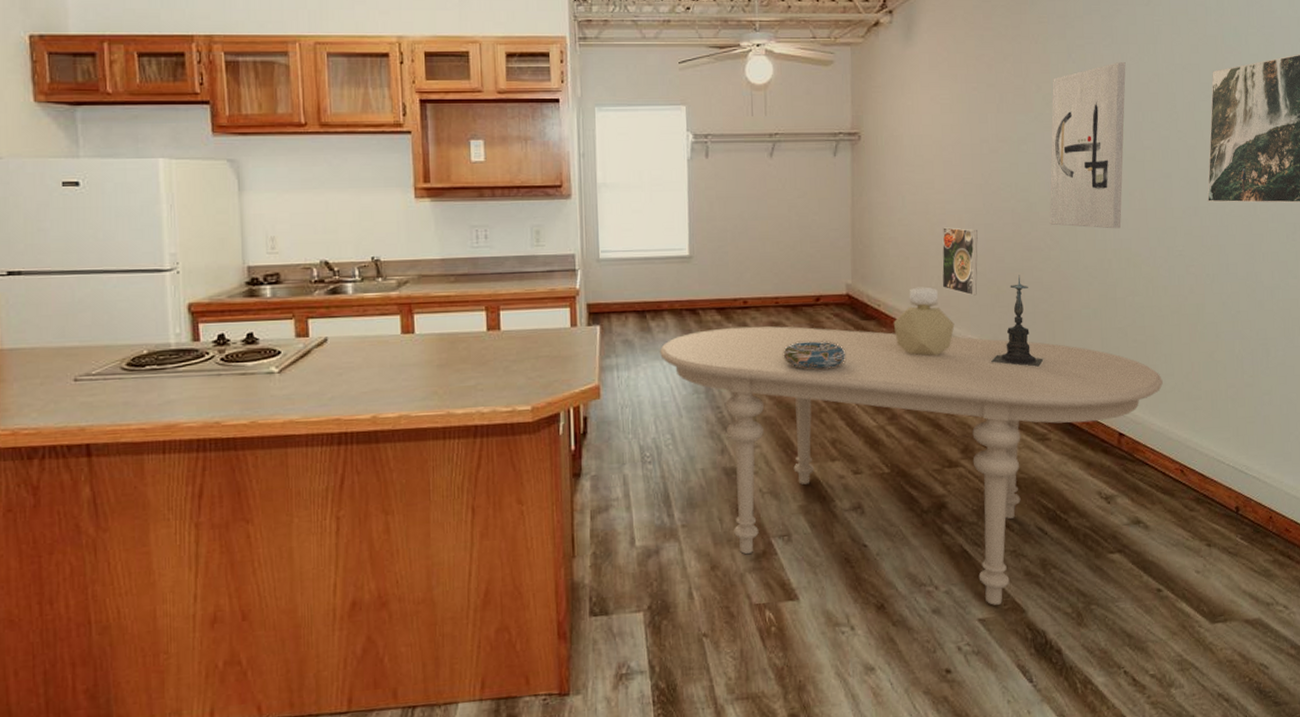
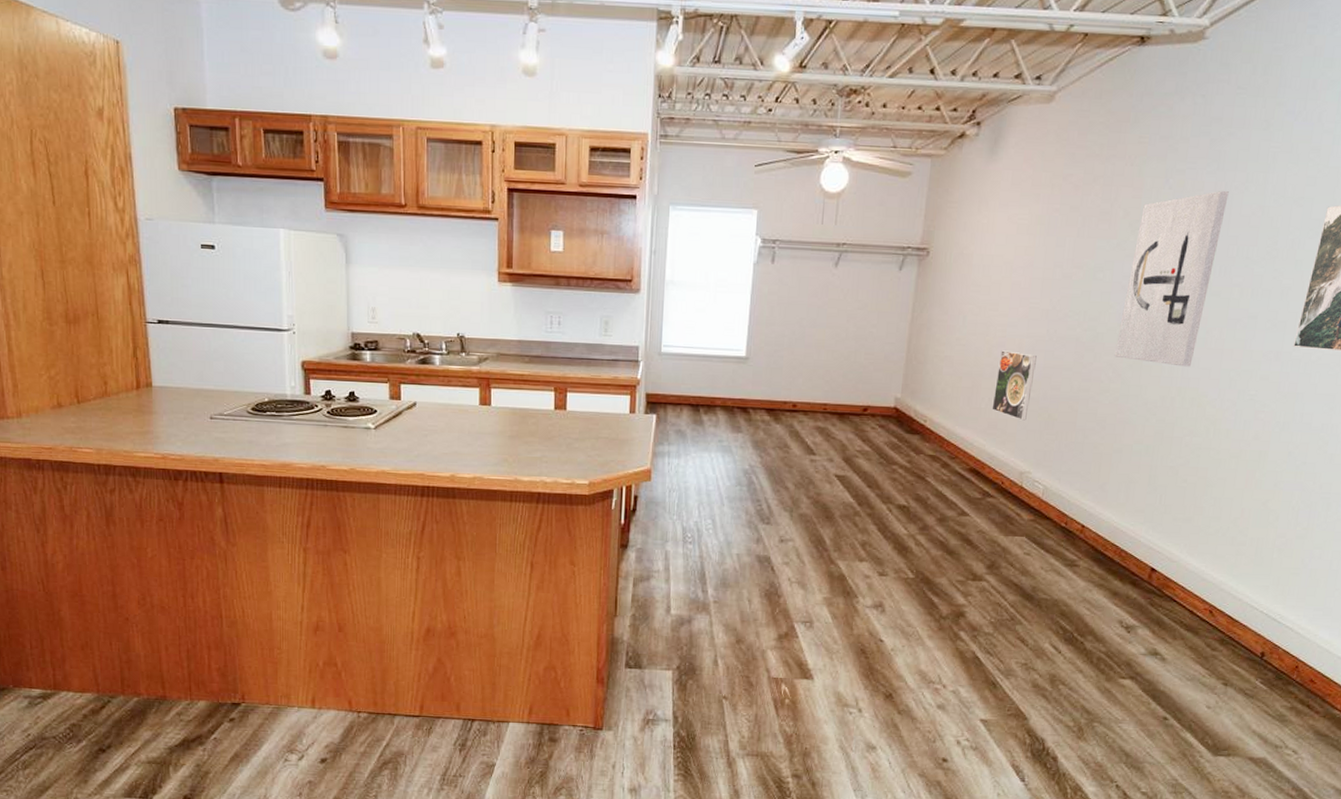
dining table: present [660,326,1163,605] -> none [709,428,1208,710]
decorative bowl: present [783,341,846,371] -> none [825,448,887,478]
perfume bottle: present [893,286,955,357] -> none [937,407,999,475]
candle holder: present [990,275,1045,367] -> none [1029,404,1086,496]

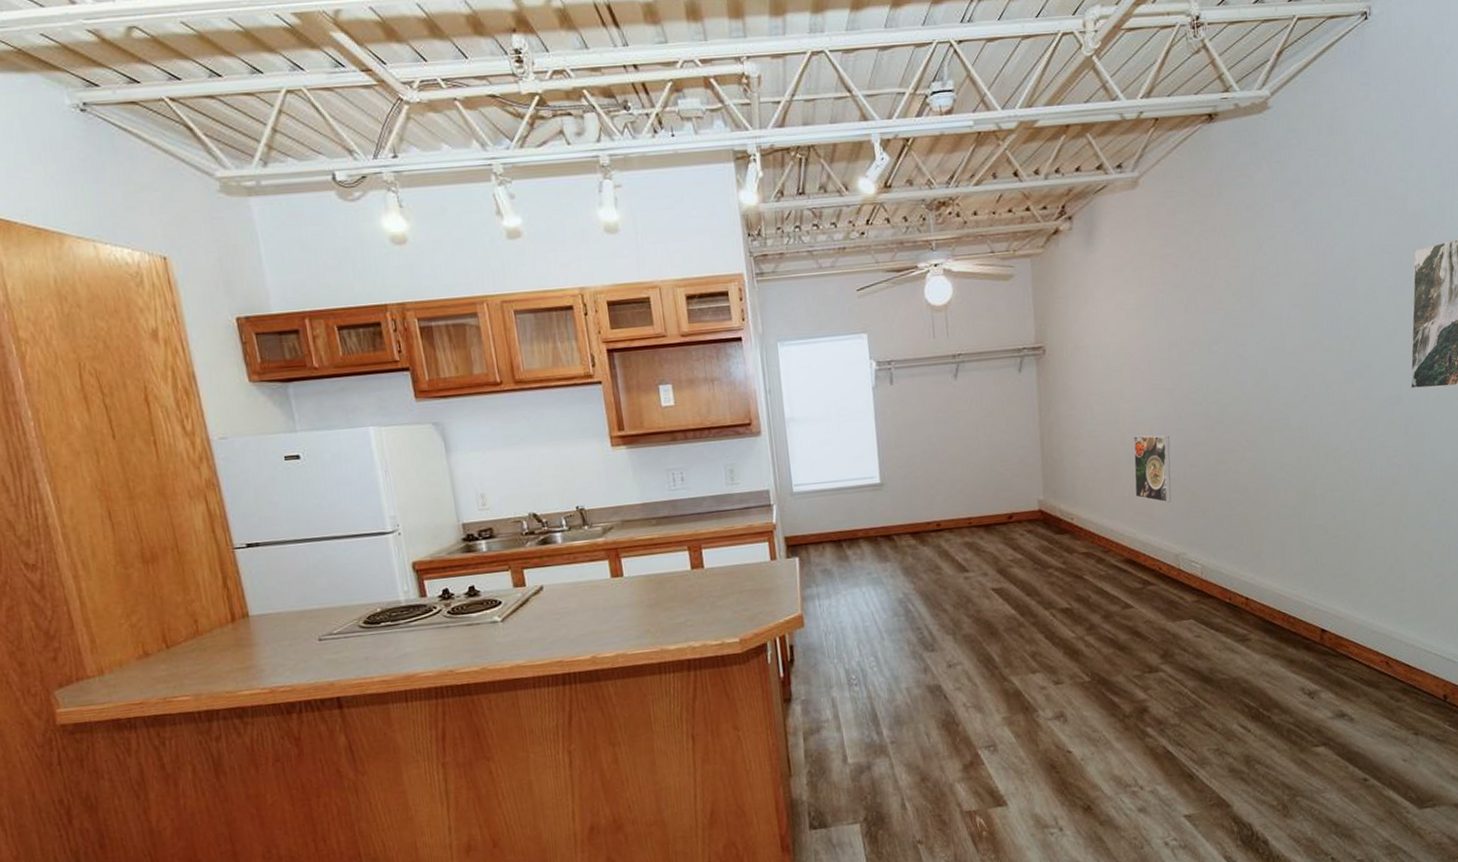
wall art: present [1114,190,1229,367] -> none [1242,248,1321,426]

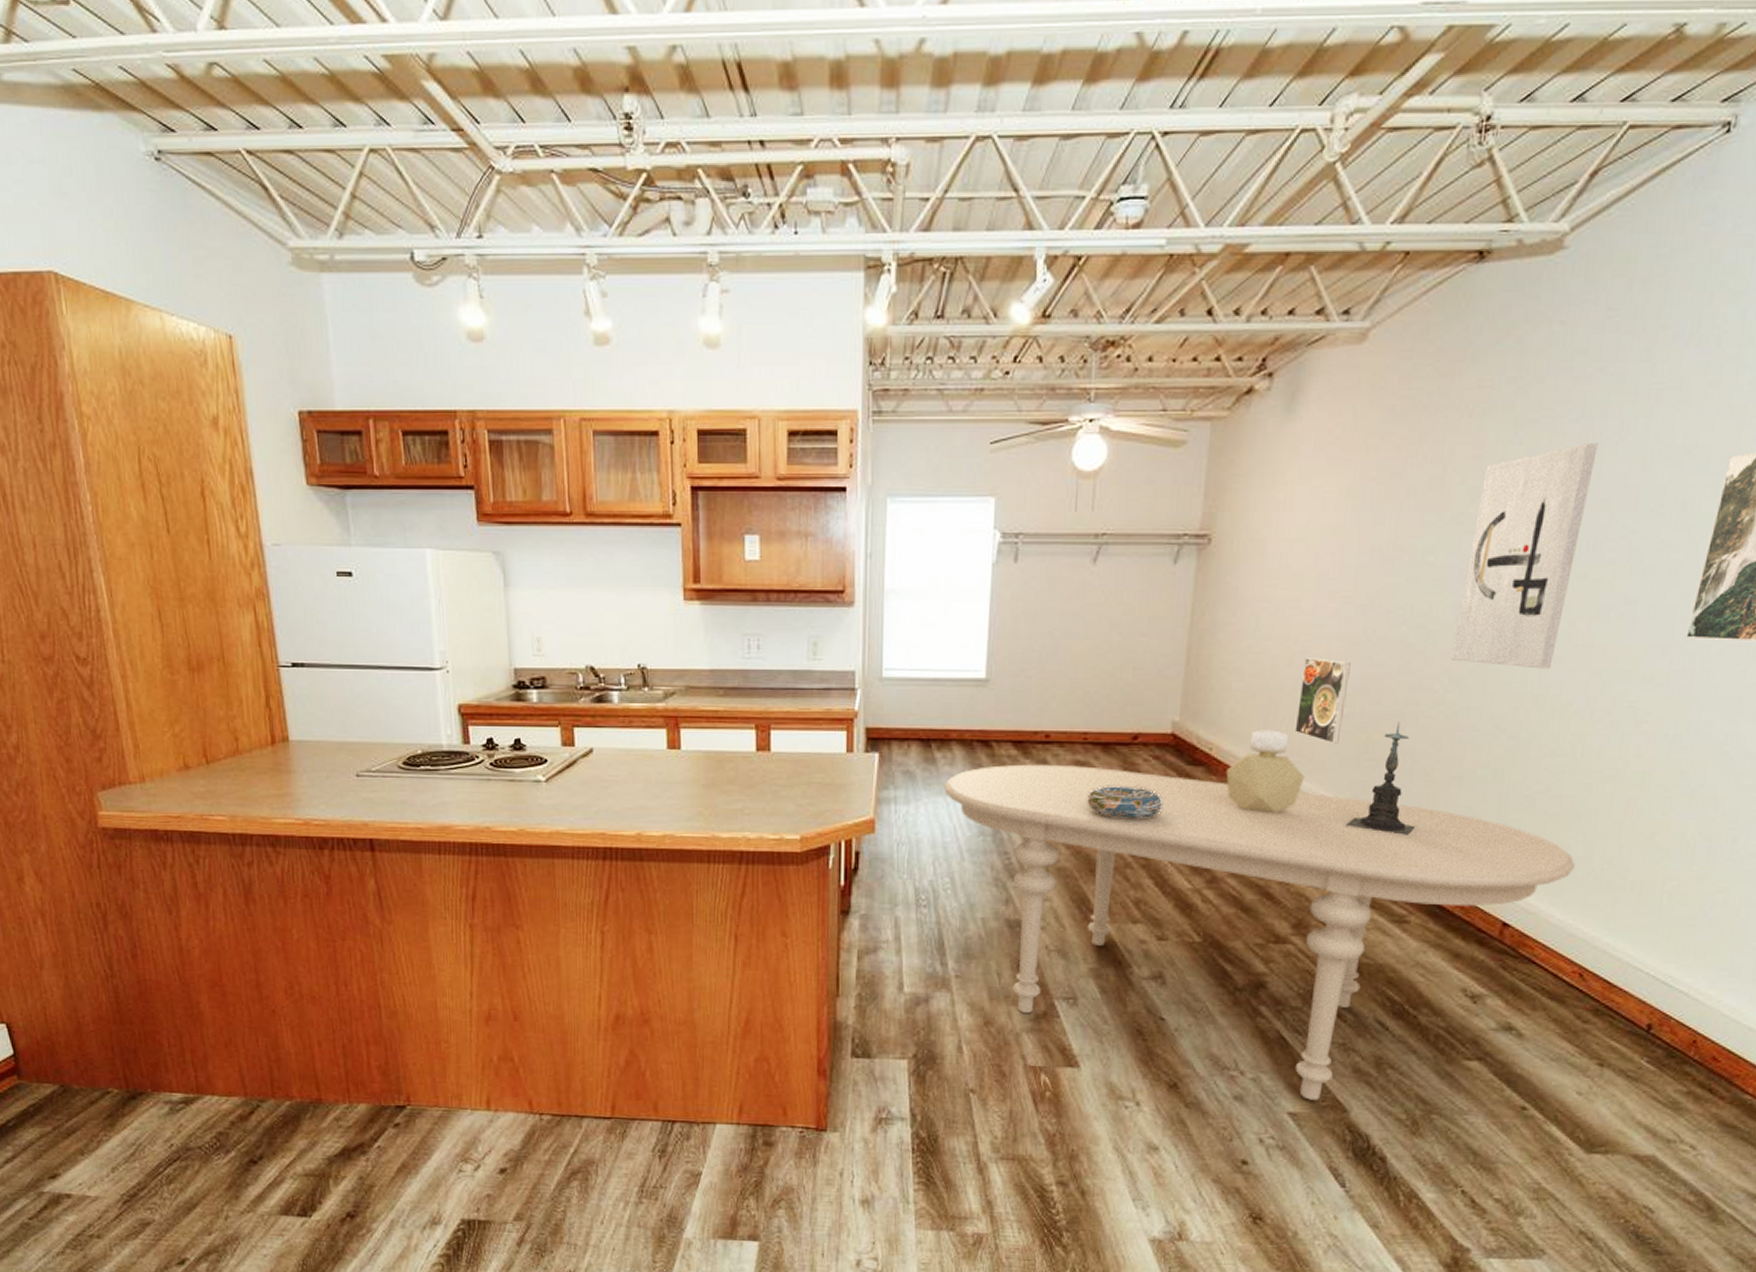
dining table: none [858,544,1366,802] -> present [944,764,1575,1100]
decorative bowl: none [979,557,1042,587] -> present [1087,786,1164,821]
perfume bottle: none [1087,497,1150,566] -> present [1226,729,1305,814]
candle holder: none [1187,478,1243,570] -> present [1344,721,1418,835]
wall art: none [1242,248,1321,426] -> present [1450,442,1598,669]

